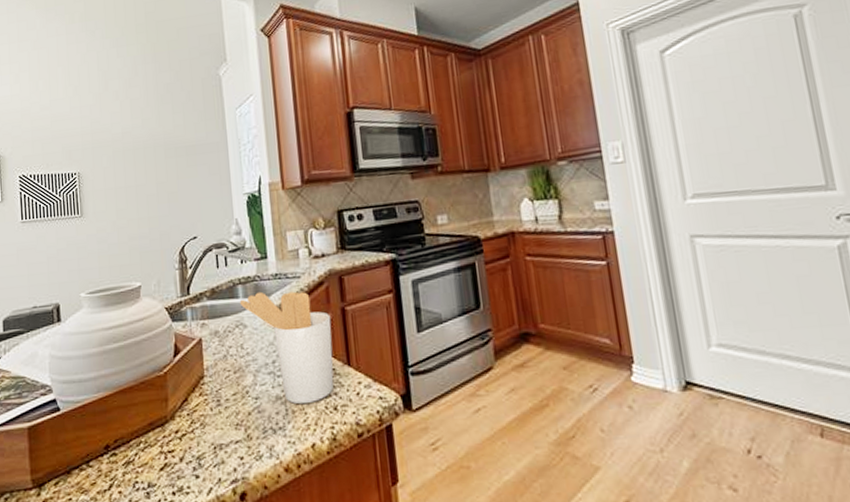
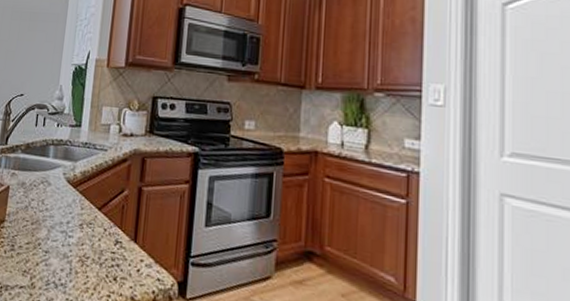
utensil holder: present [239,291,335,405] -> none [49,155,128,269]

